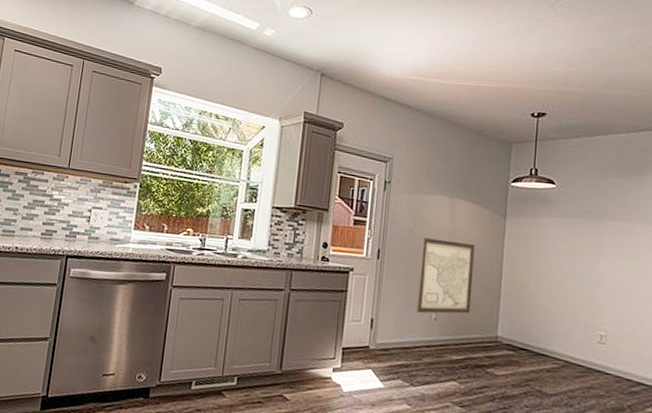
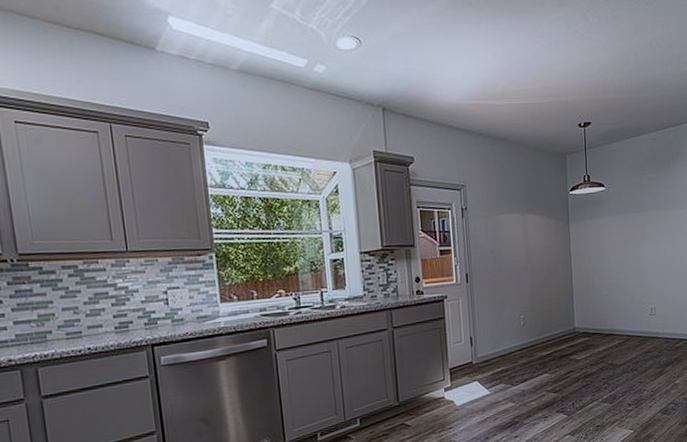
wall art: present [416,237,475,314] -> none [502,253,551,323]

